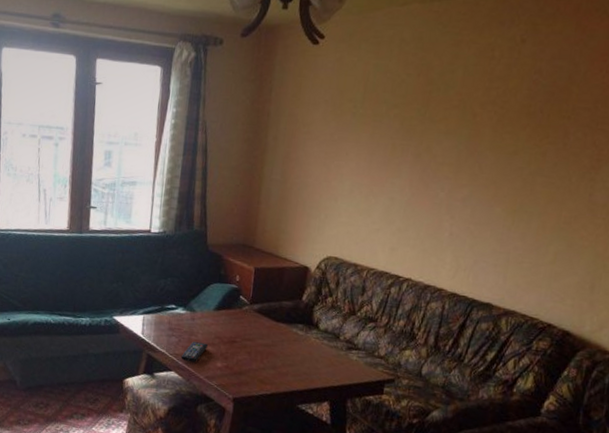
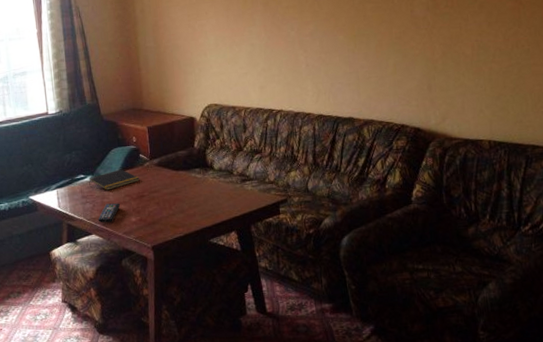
notepad: none [179,307,235,328] -> present [89,169,140,190]

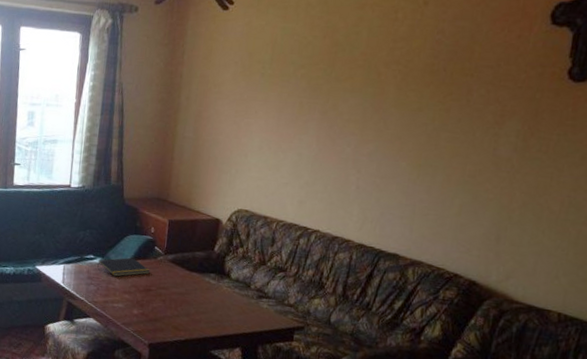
remote control: present [98,203,120,223] -> none [99,290,124,310]

